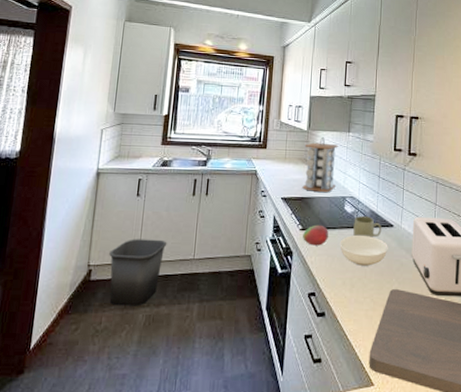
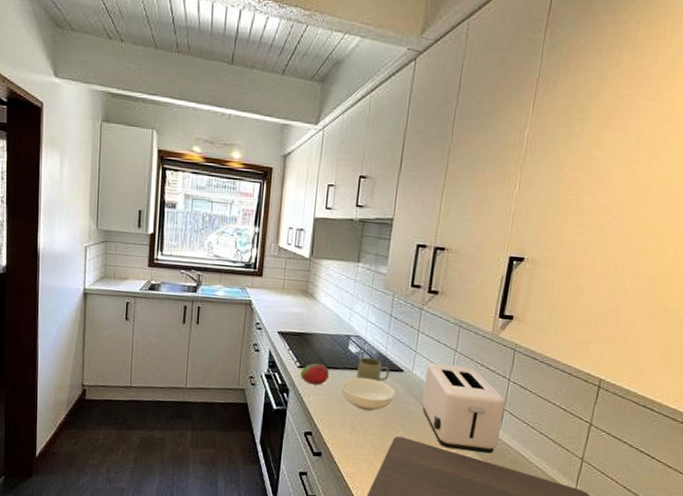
waste bin: present [109,239,167,306] -> none [102,363,158,428]
spice rack: present [302,137,338,193] -> none [301,266,345,330]

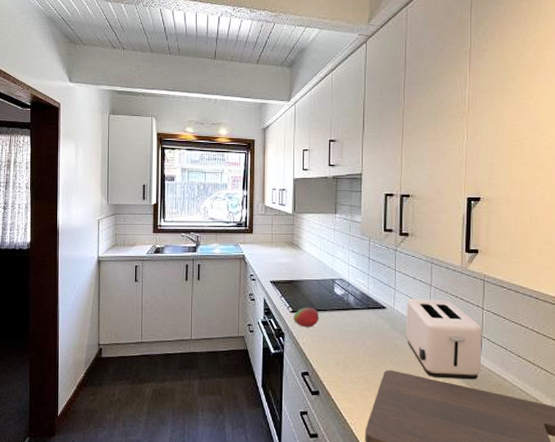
bowl: present [341,377,396,411] -> none [331,316,381,347]
mug: present [356,357,390,382] -> none [344,298,374,319]

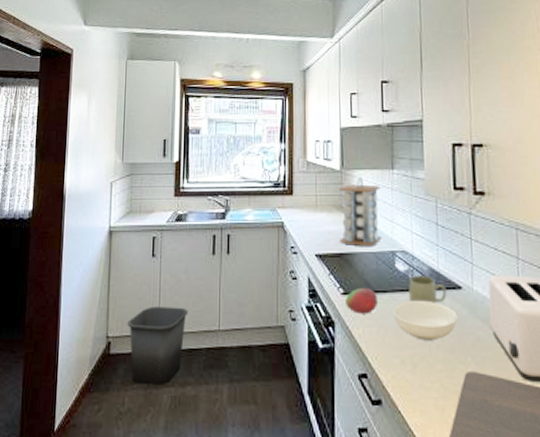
waste bin: none [116,321,166,381] -> present [128,306,188,386]
spice rack: none [290,219,325,276] -> present [338,177,381,247]
bowl: none [331,316,381,347] -> present [393,300,458,340]
mug: none [344,298,374,319] -> present [409,276,447,303]

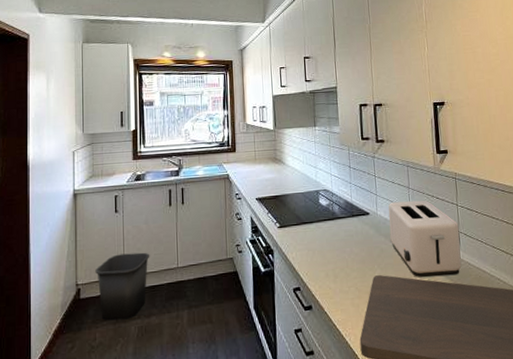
spice rack: present [338,177,381,247] -> none [273,134,308,189]
fruit: present [346,287,379,314] -> none [281,220,307,242]
bowl: present [393,300,458,340] -> none [318,226,367,256]
mug: present [409,276,447,303] -> none [330,207,358,229]

